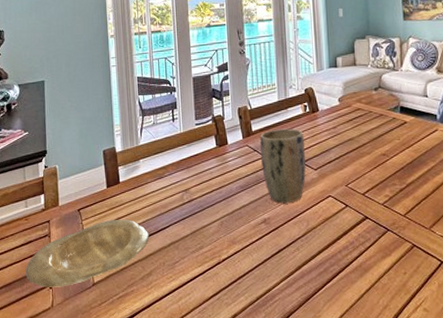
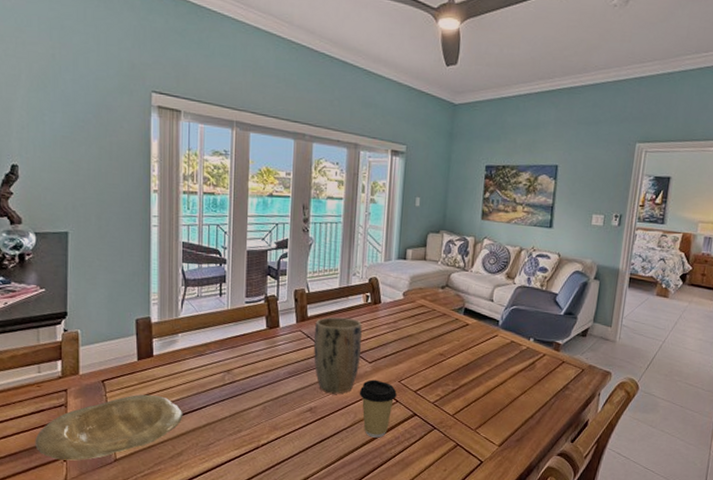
coffee cup: none [308,186,346,245] -> present [359,379,397,438]

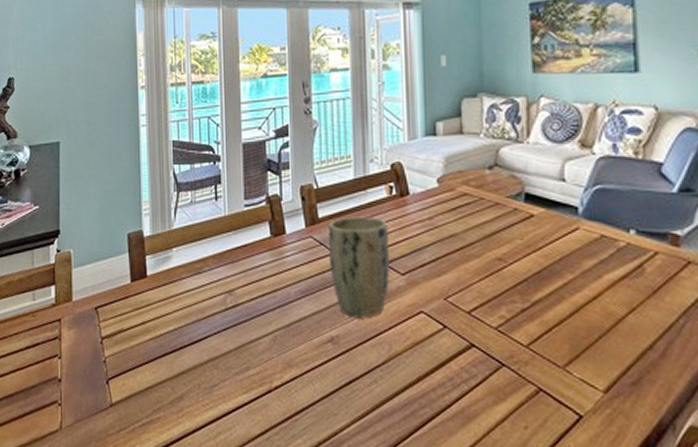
plate: present [35,394,183,461] -> none [30,323,182,405]
coffee cup: present [359,379,397,438] -> none [392,297,444,379]

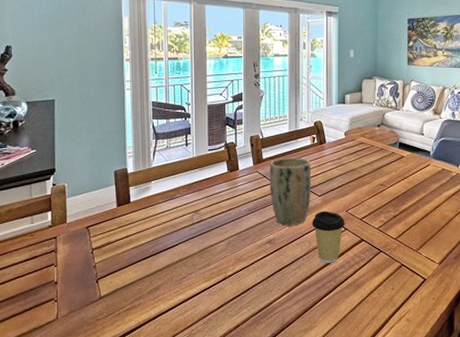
coffee cup: none [392,297,444,379] -> present [312,211,345,263]

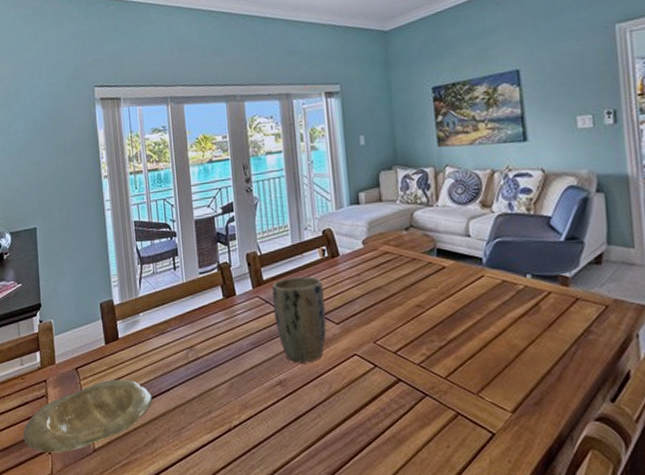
plate: none [29,237,159,301] -> present [23,379,153,453]
coffee cup: present [312,211,345,263] -> none [330,342,374,411]

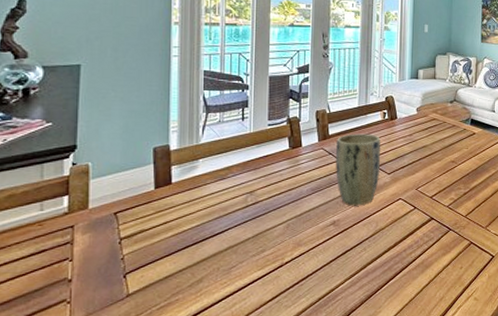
plate: present [23,379,153,453] -> none [33,222,204,303]

